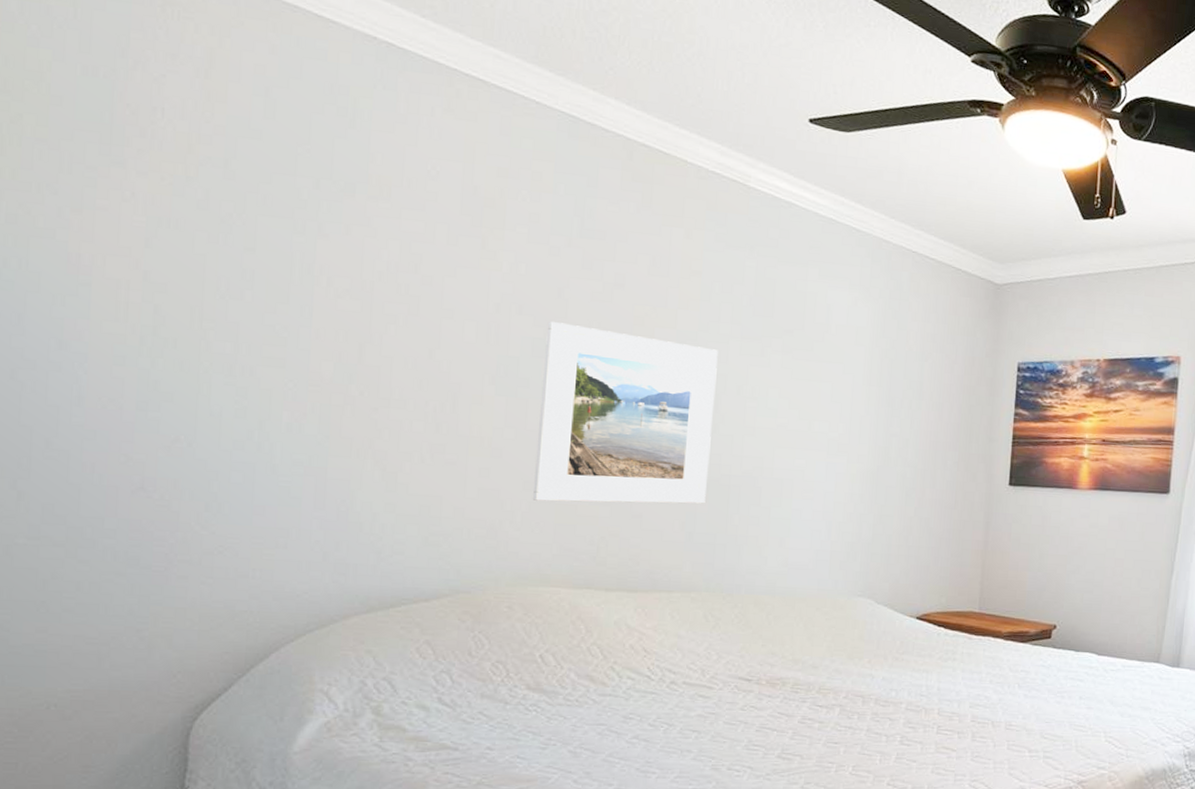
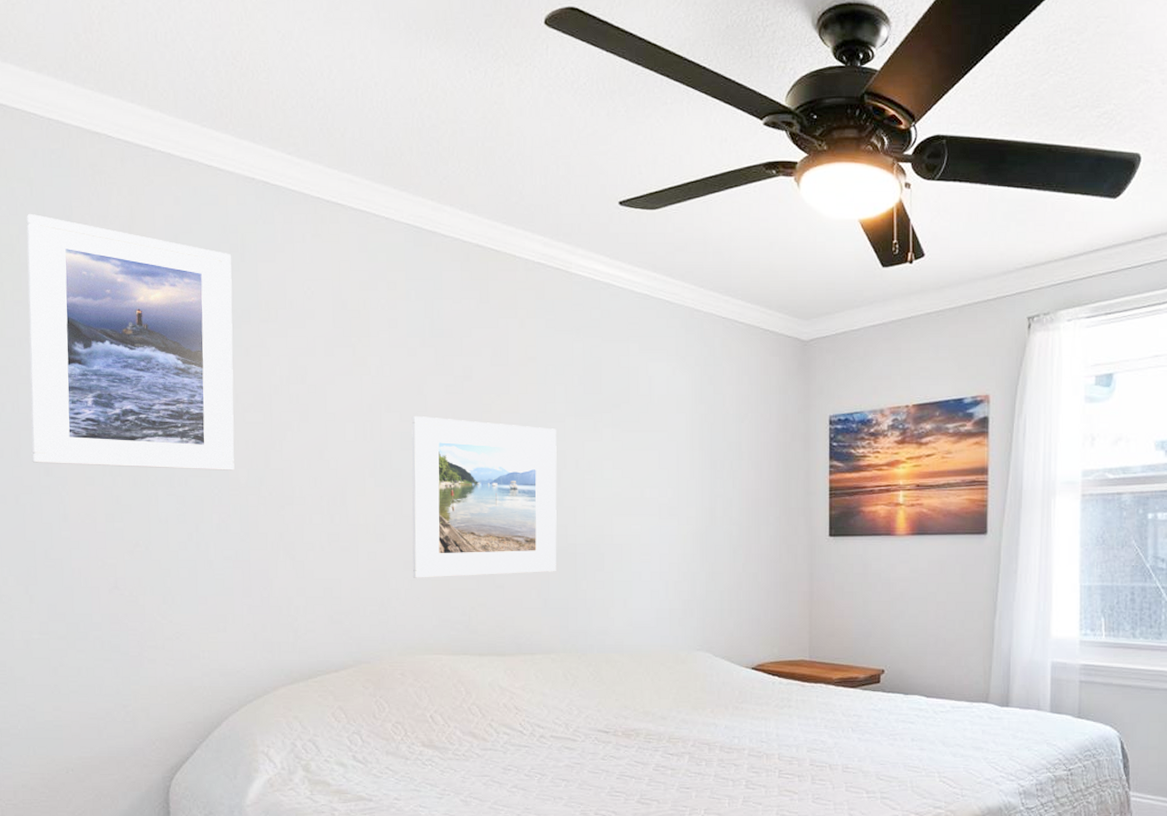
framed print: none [40,38,337,363] -> present [26,213,235,470]

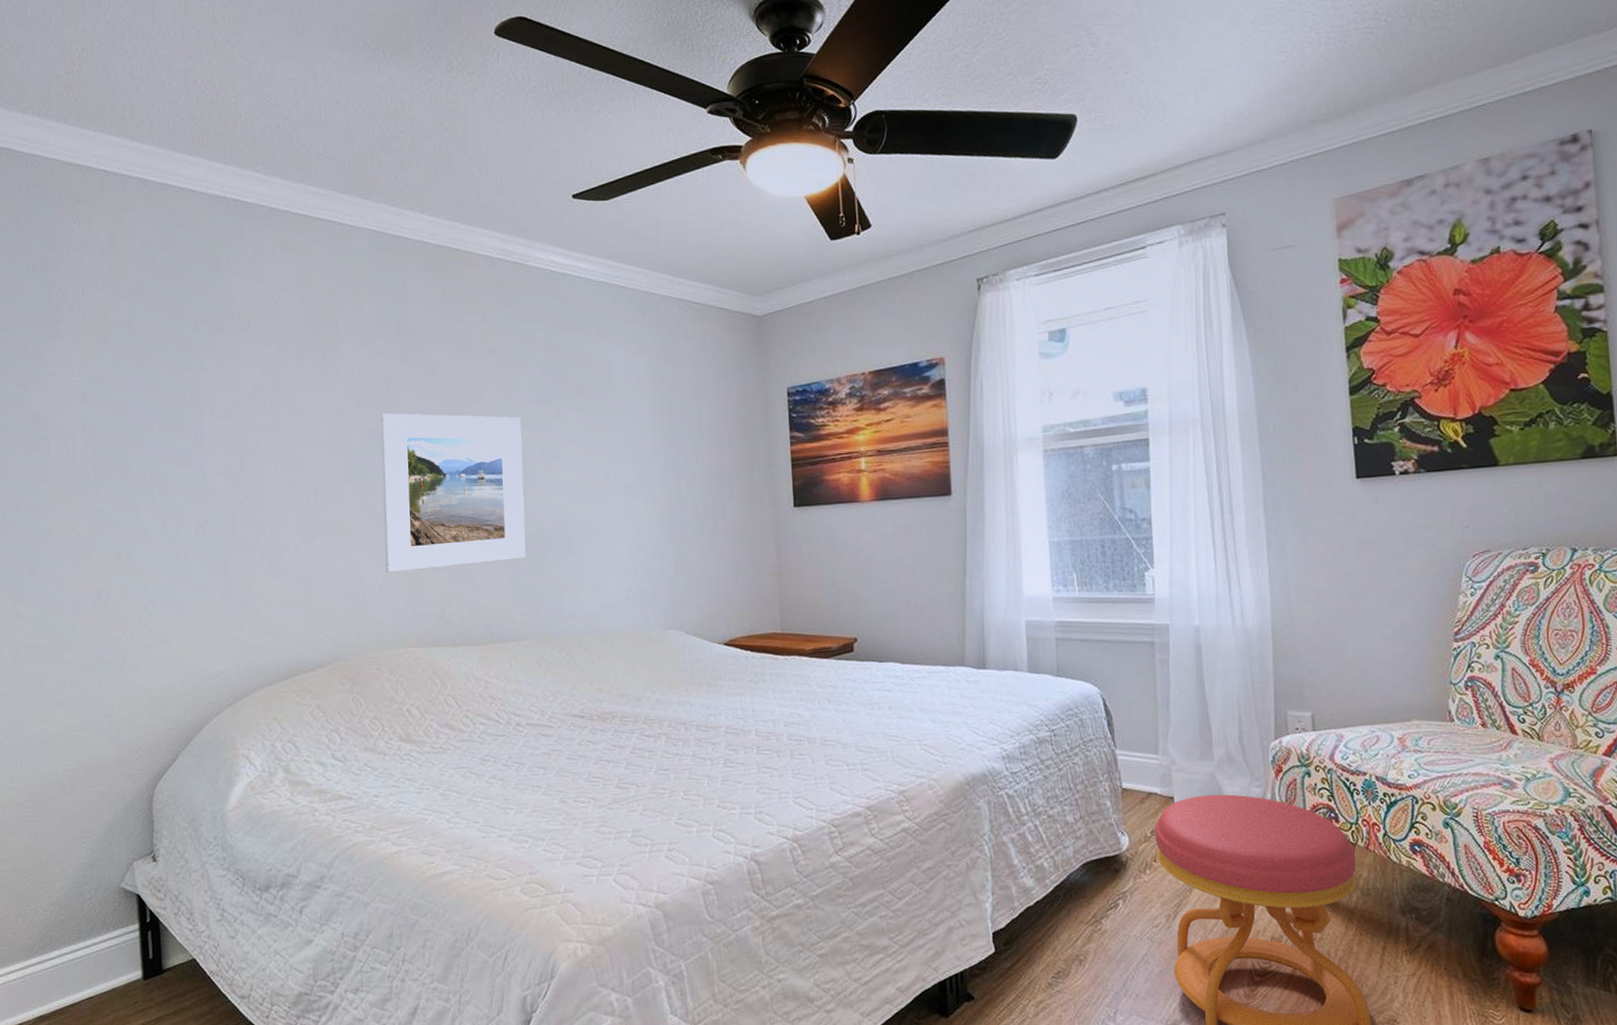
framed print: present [26,213,235,470] -> none [12,244,211,482]

